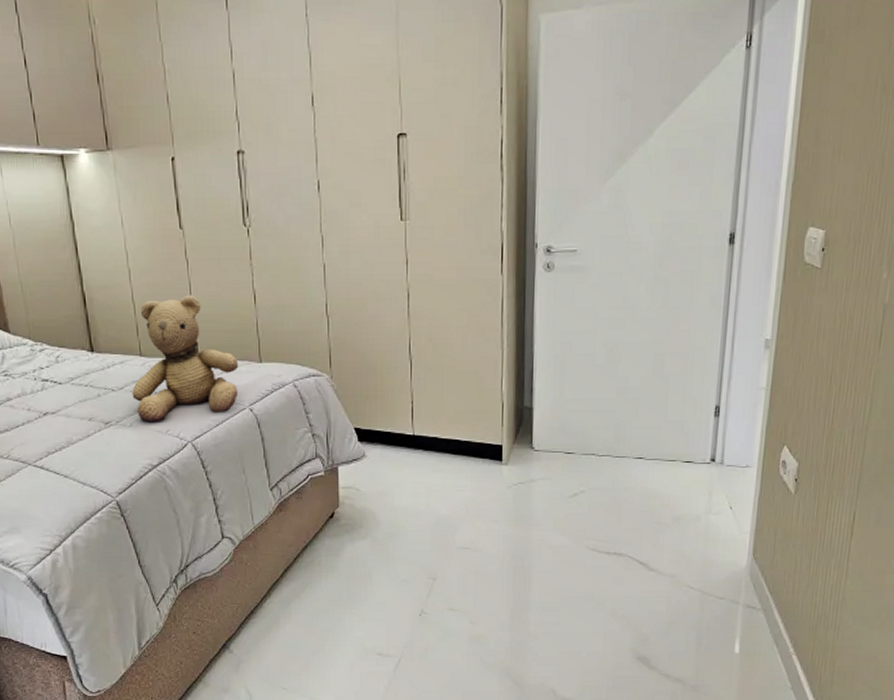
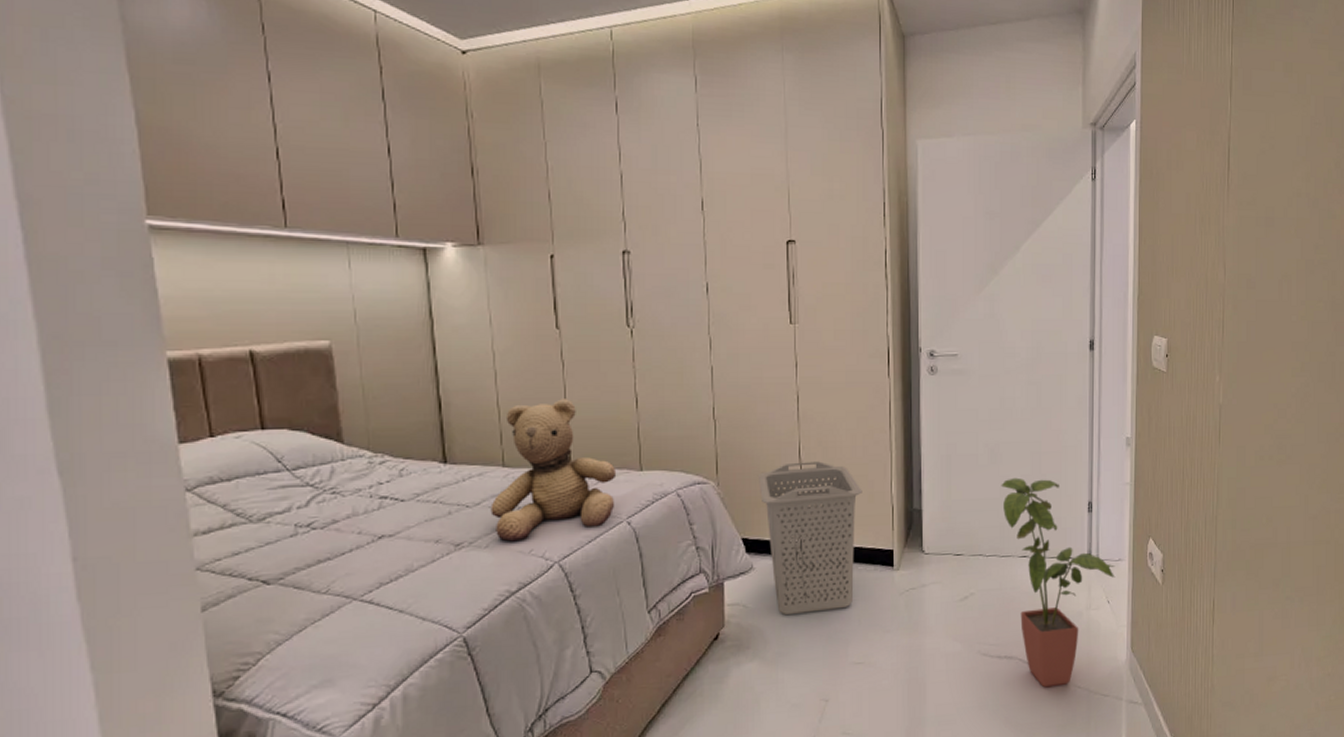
laundry basket: none [370,357,472,501] -> present [759,461,862,616]
house plant: none [618,378,742,586] -> present [1001,477,1116,688]

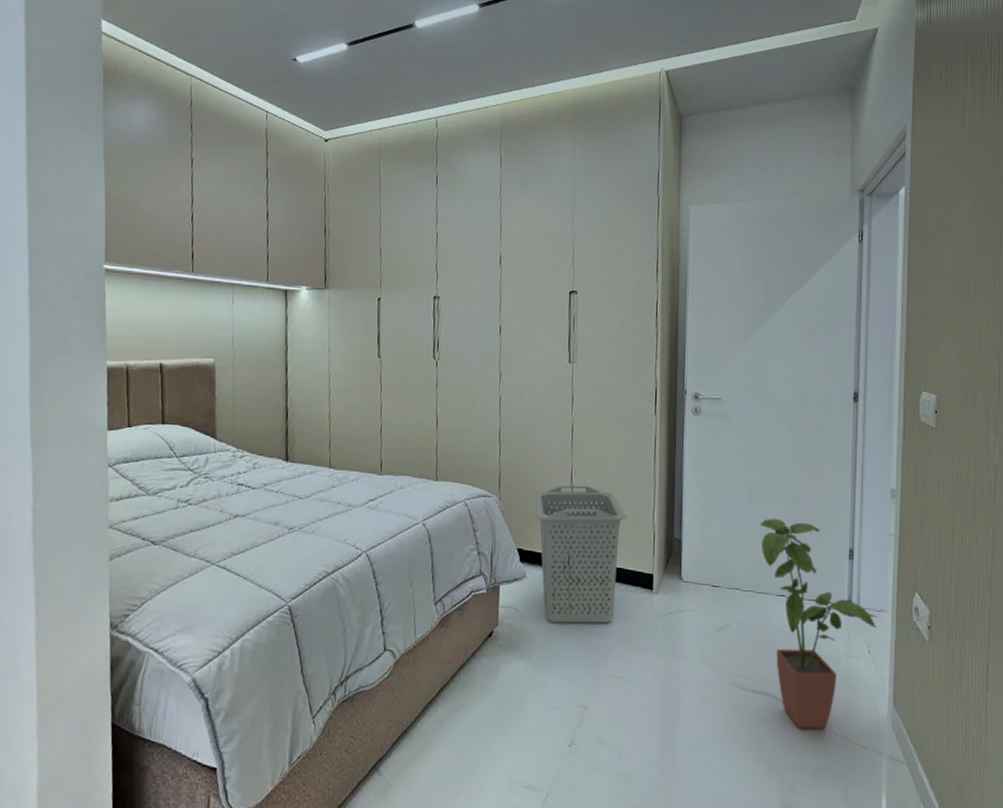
teddy bear: present [490,399,617,542] -> none [317,415,417,531]

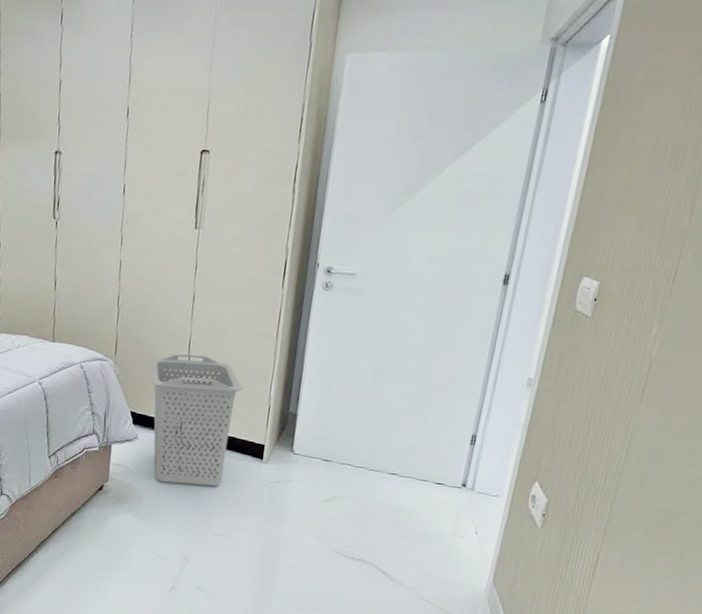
house plant: present [760,518,878,730] -> none [379,399,491,598]

